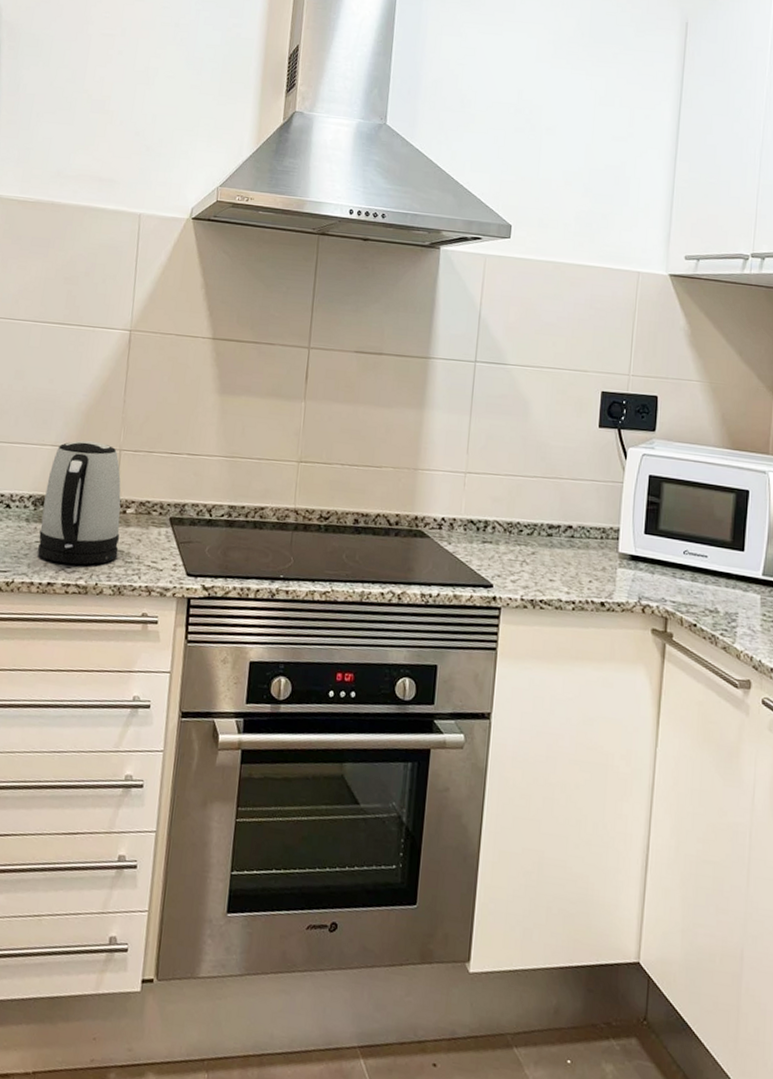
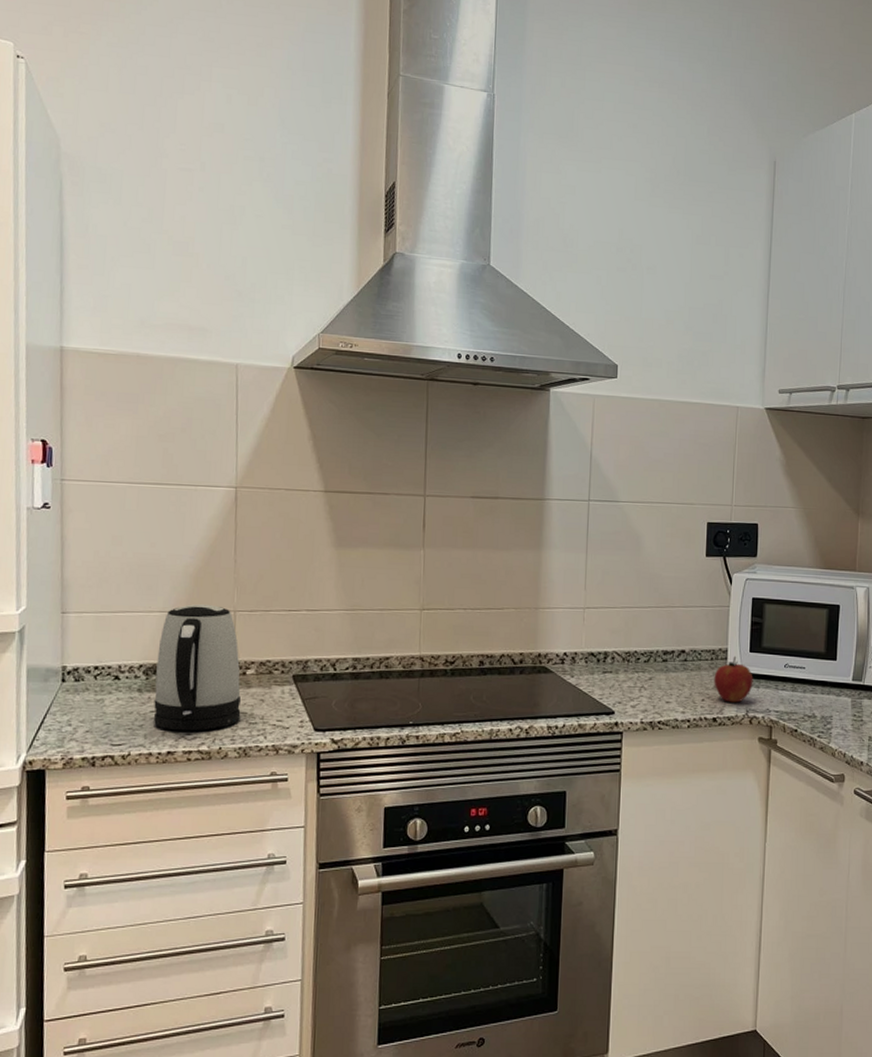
apple: none [603,536,648,588] -> present [714,656,753,703]

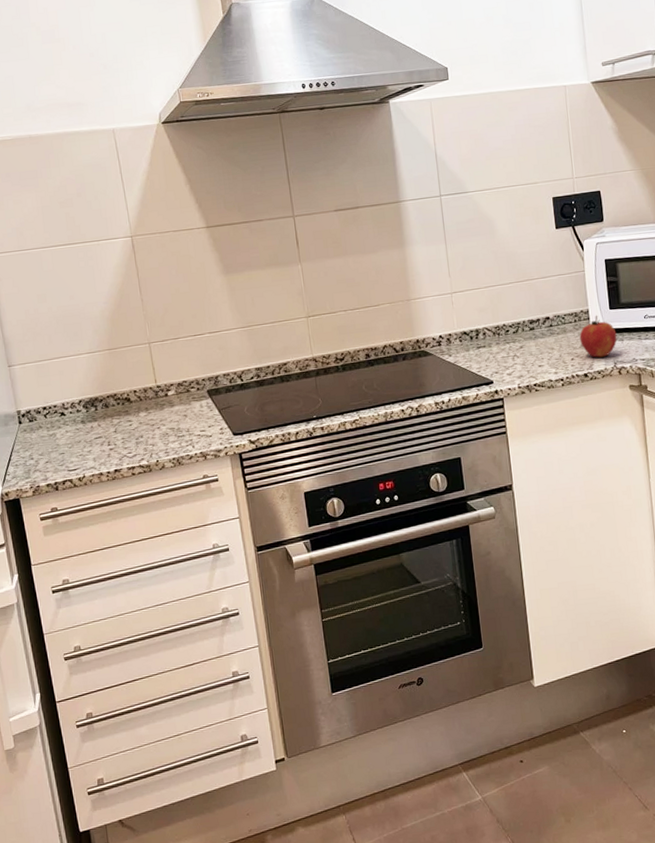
kettle: present [154,603,241,731] -> none [91,340,170,452]

